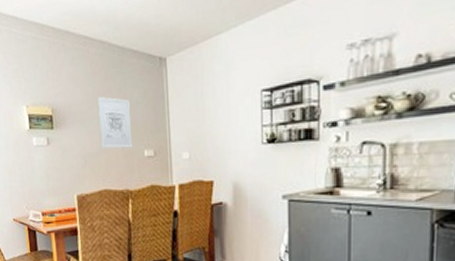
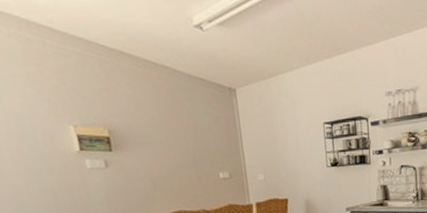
wall art: present [98,96,133,149] -> none [164,120,207,172]

